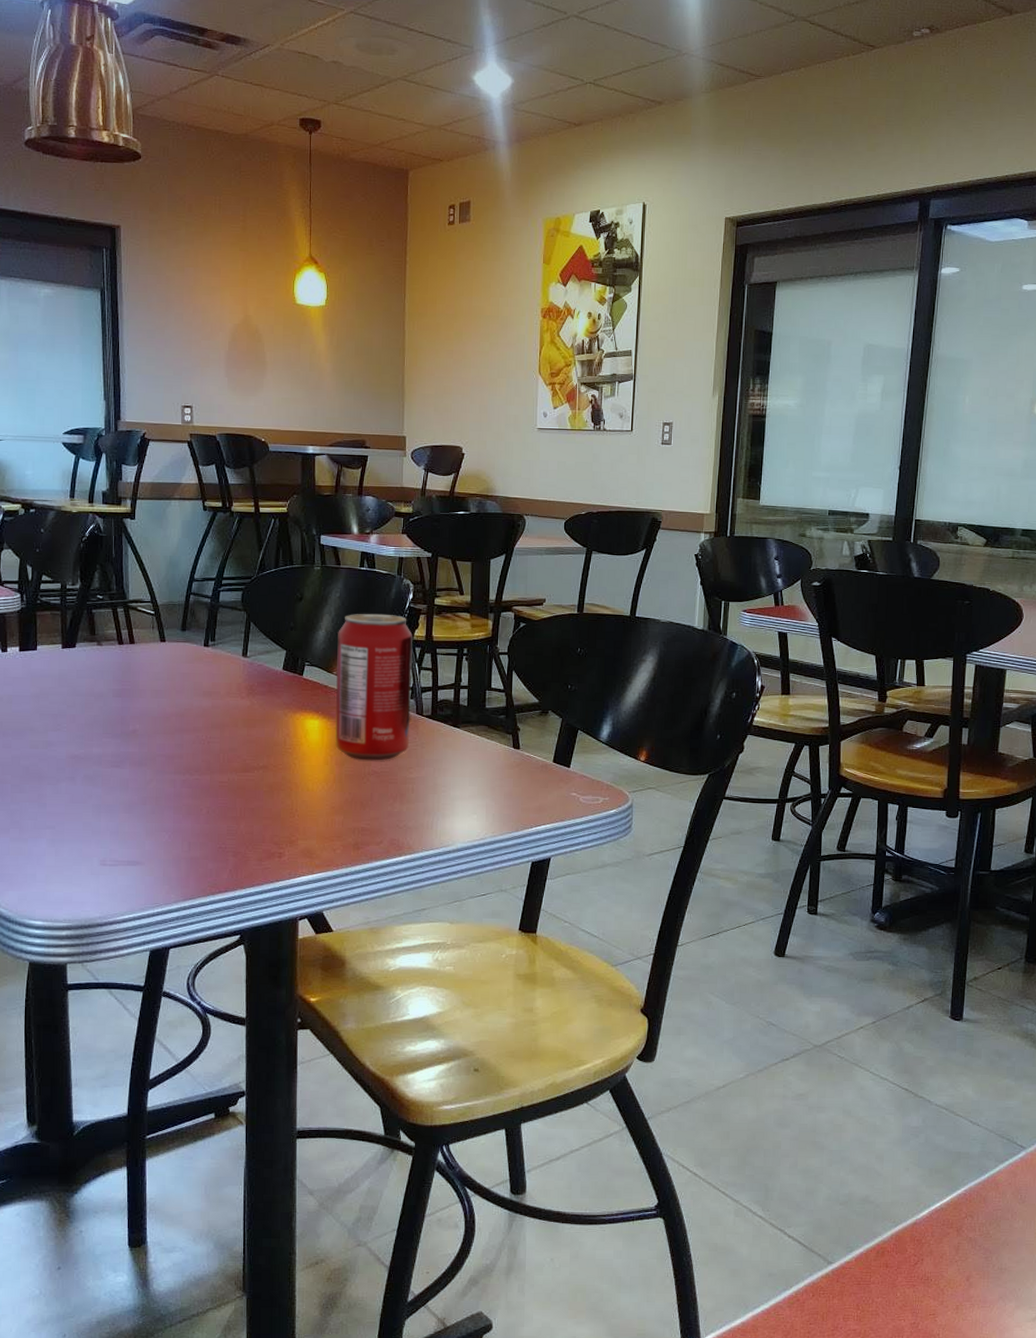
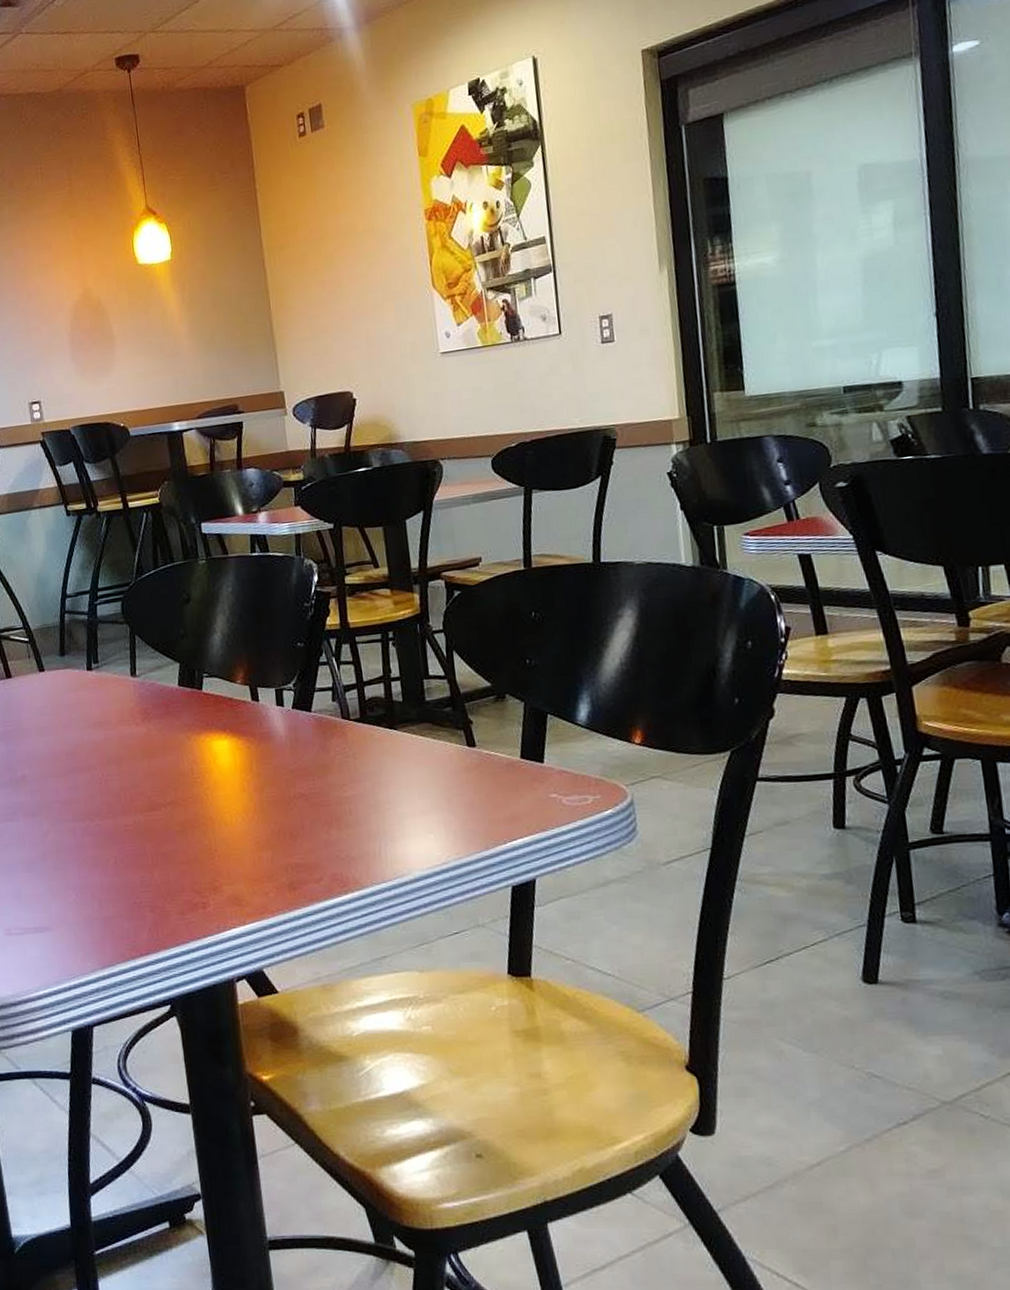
soda can: present [335,613,413,761] -> none [235,603,338,782]

